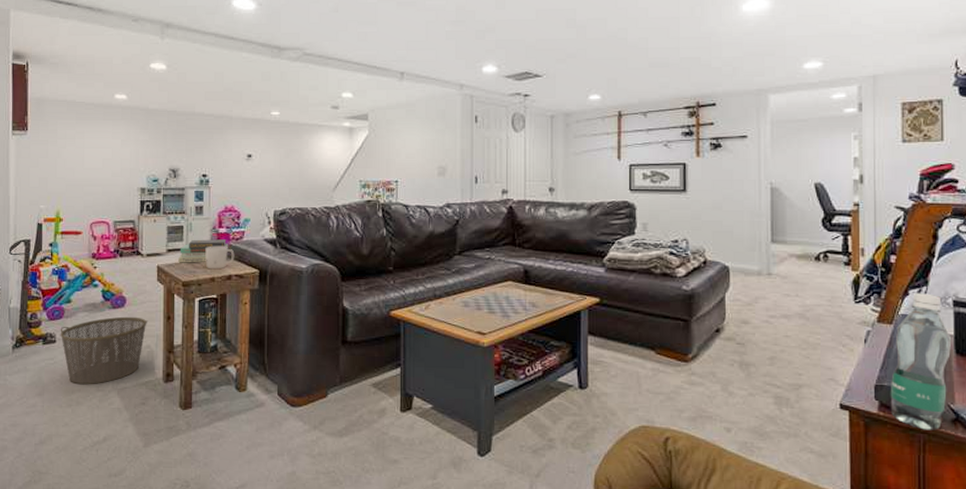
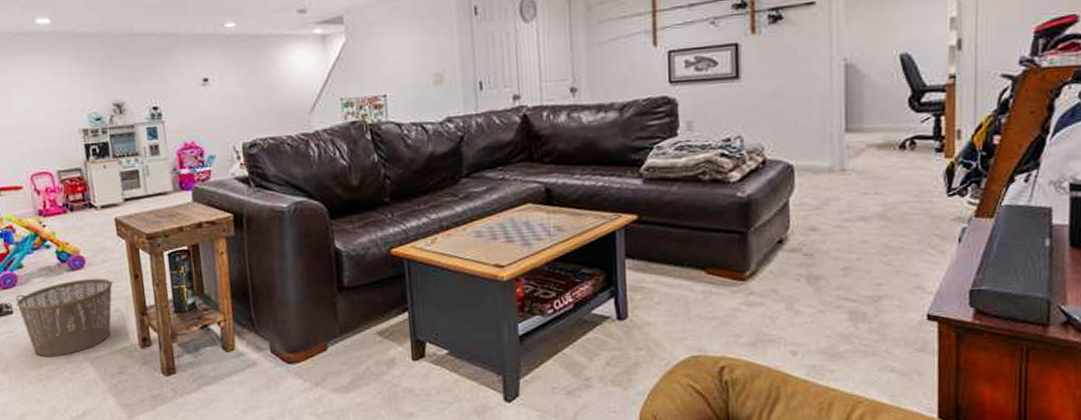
books: present [178,239,229,263] -> none [138,182,195,213]
mug: present [205,245,235,270] -> none [167,189,203,218]
bottle: present [890,293,952,430] -> none [987,178,1067,337]

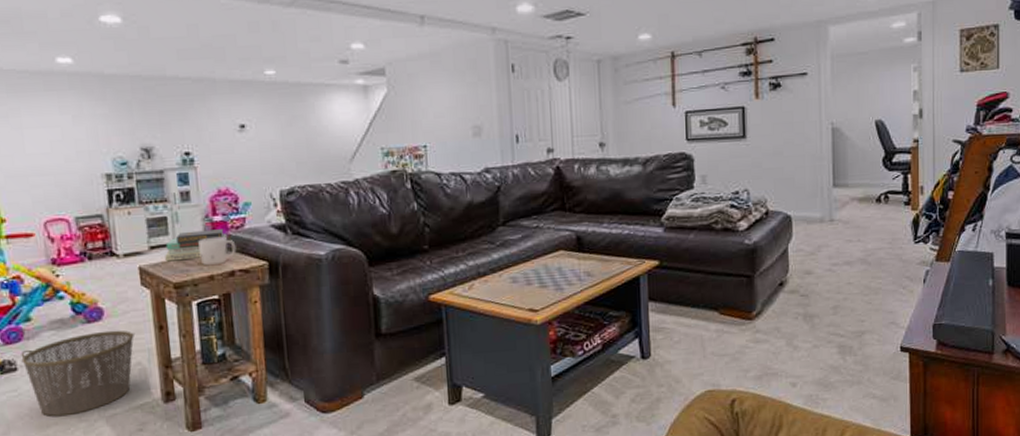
books: none [138,182,195,213] -> present [165,229,228,262]
mug: none [167,189,203,218] -> present [198,236,237,266]

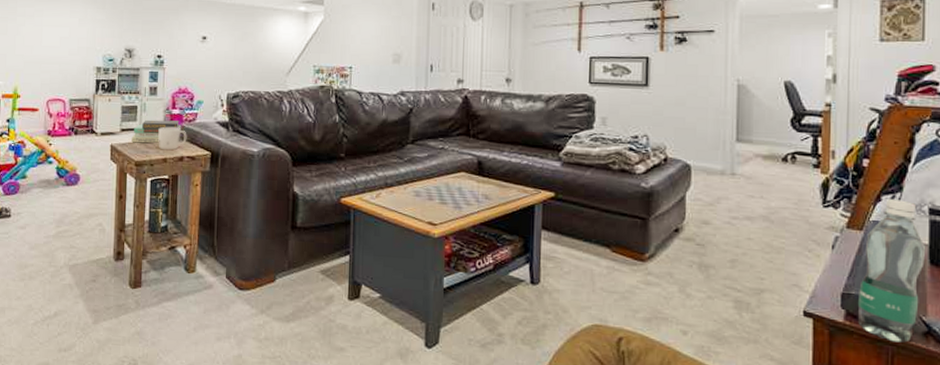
basket: present [20,330,136,417] -> none [15,194,101,260]
bottle: none [947,227,1004,364] -> present [857,199,927,343]

